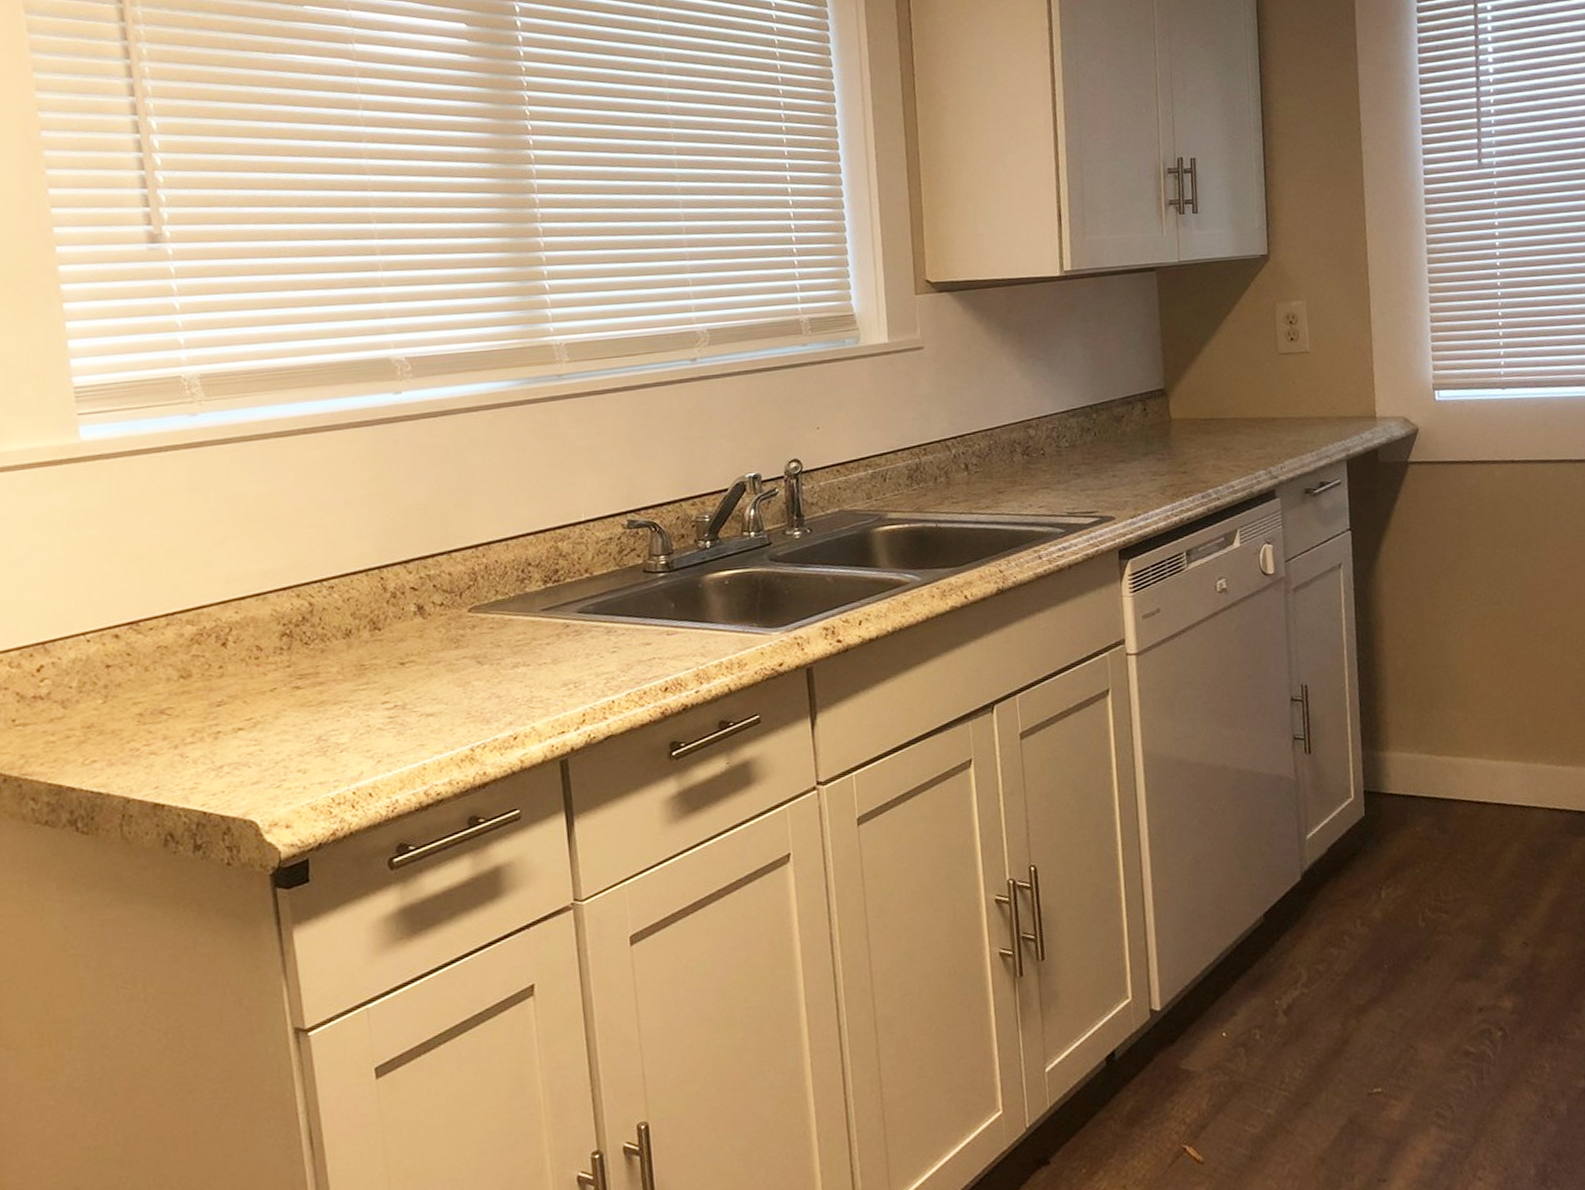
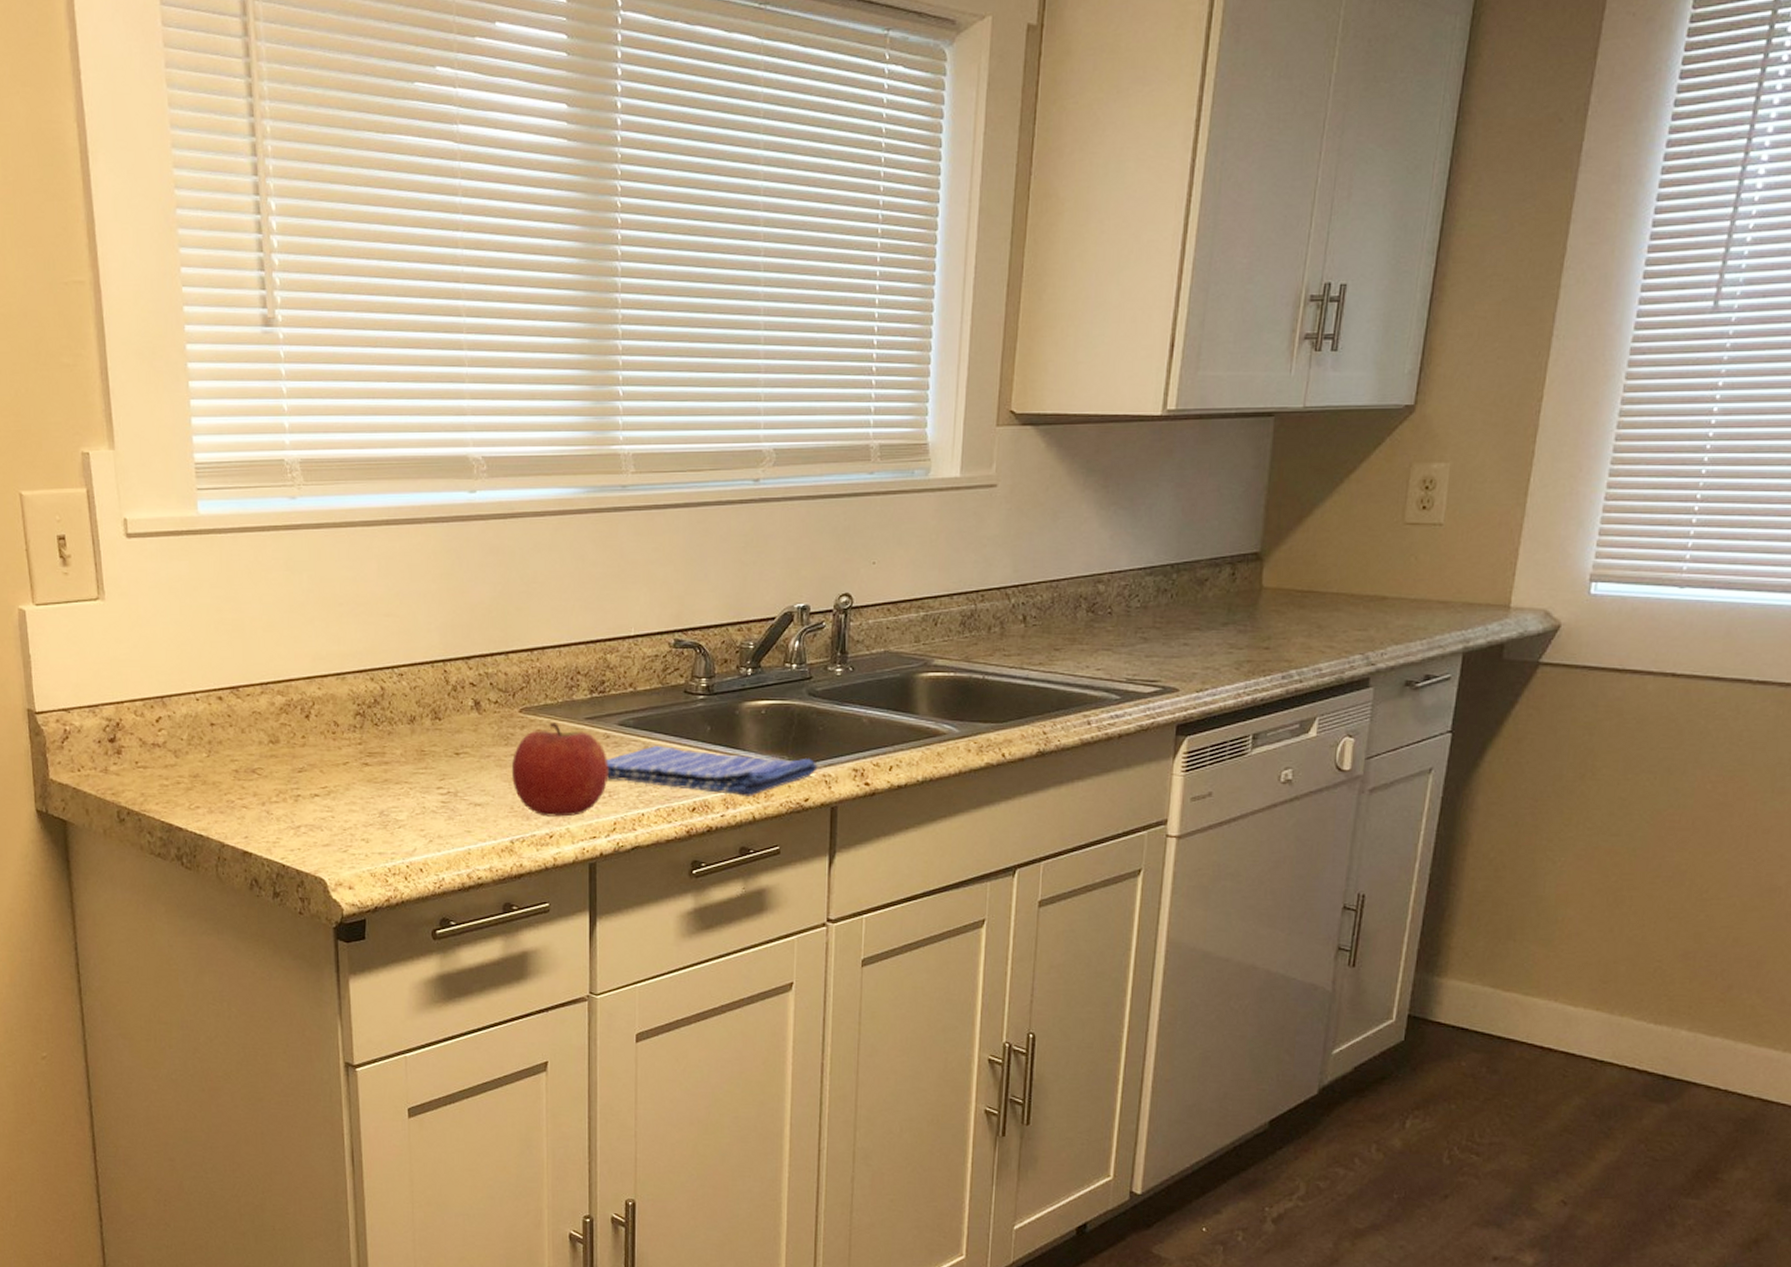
apple: none [464,618,572,718] -> present [511,723,609,817]
dish towel: none [568,623,788,671] -> present [606,745,818,796]

